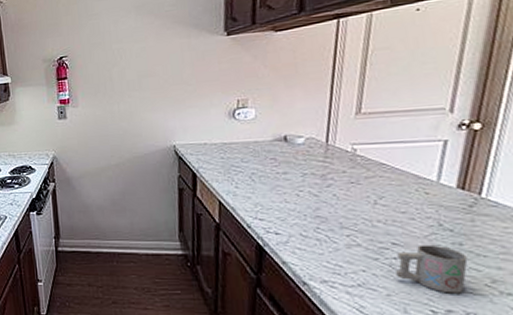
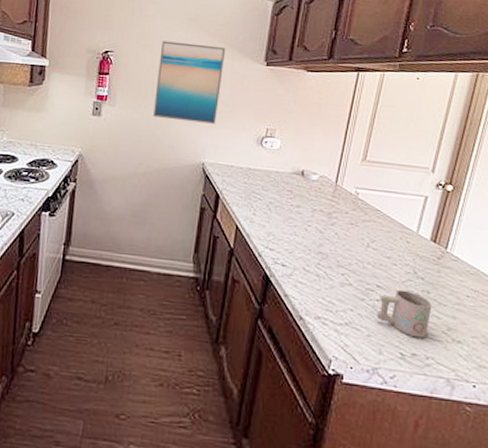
wall art: none [112,27,182,110] -> present [153,40,226,124]

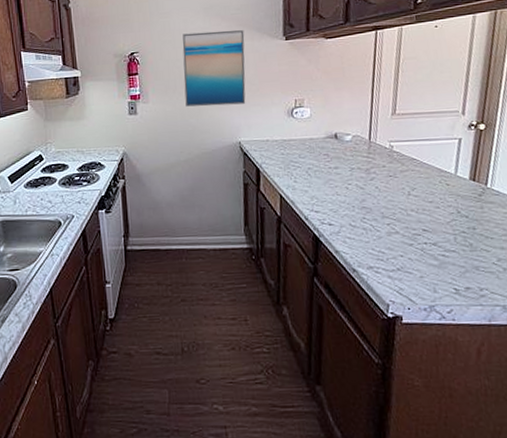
mug: present [376,289,432,339] -> none [425,230,480,273]

